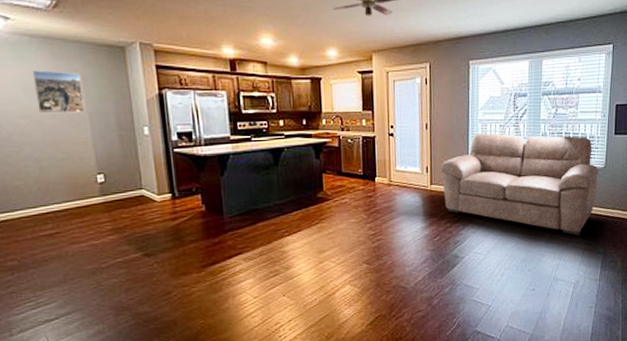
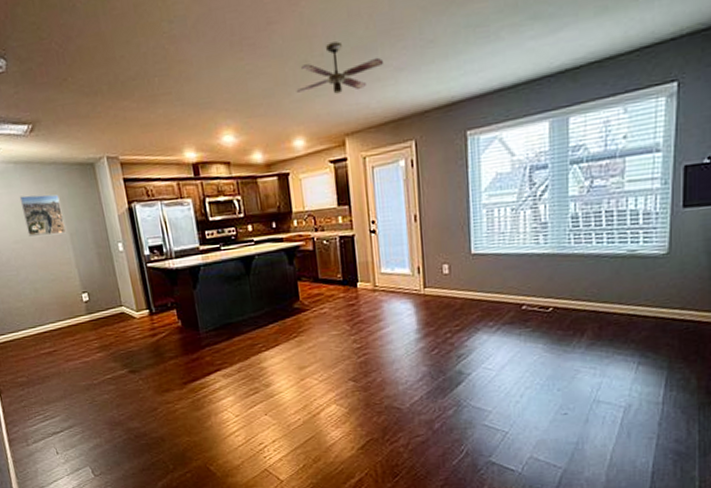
sofa: present [441,133,599,236] -> none [436,214,659,346]

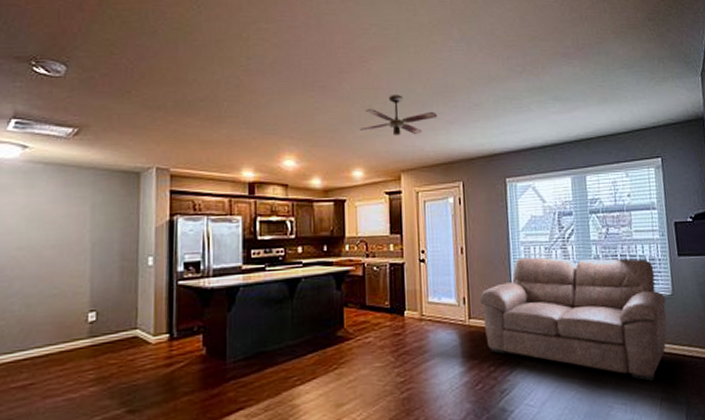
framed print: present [19,194,66,237] -> none [38,198,90,243]
sofa: none [436,214,659,346] -> present [480,257,667,381]

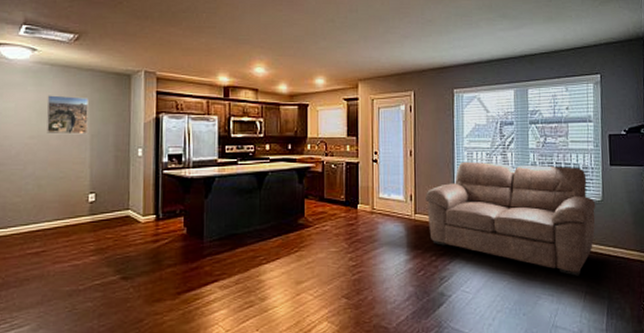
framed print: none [38,198,90,243] -> present [47,95,89,135]
ceiling fan: present [359,95,438,136] -> none [322,10,394,48]

